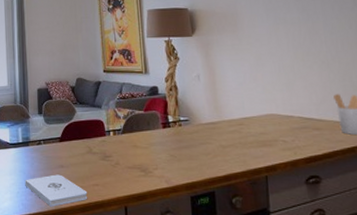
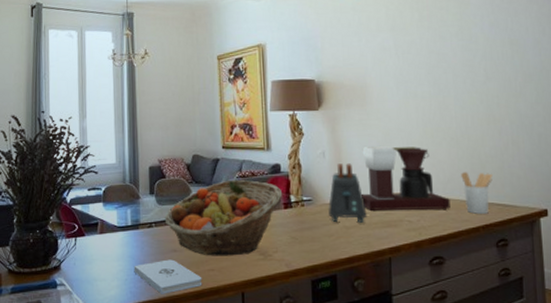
fruit basket: none [52,101,160,172] -> present [164,179,282,256]
toaster: none [205,86,242,142] -> present [328,163,367,223]
coffee maker: none [235,68,325,132] -> present [362,145,451,212]

